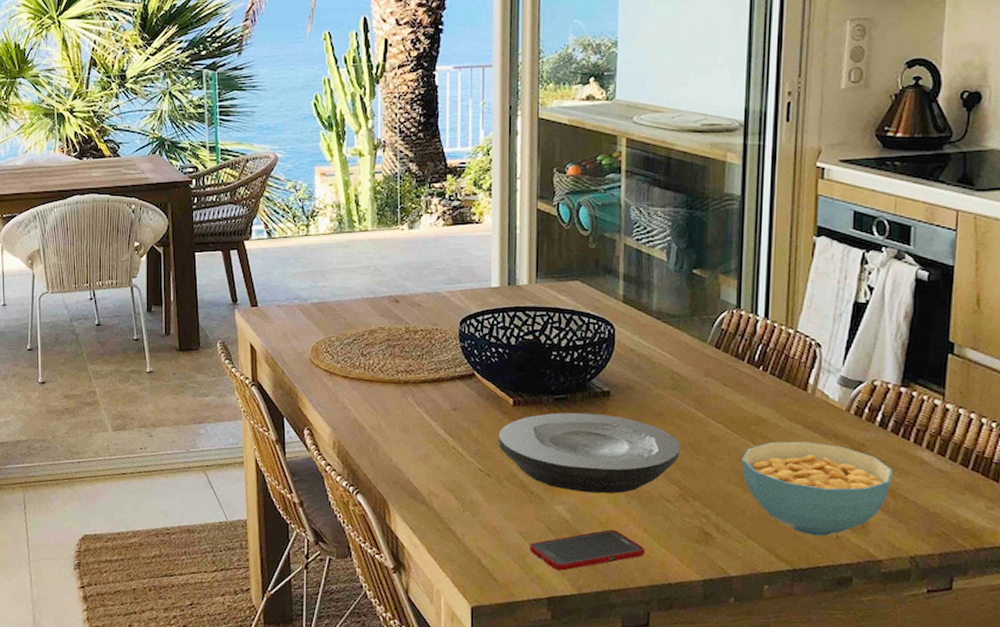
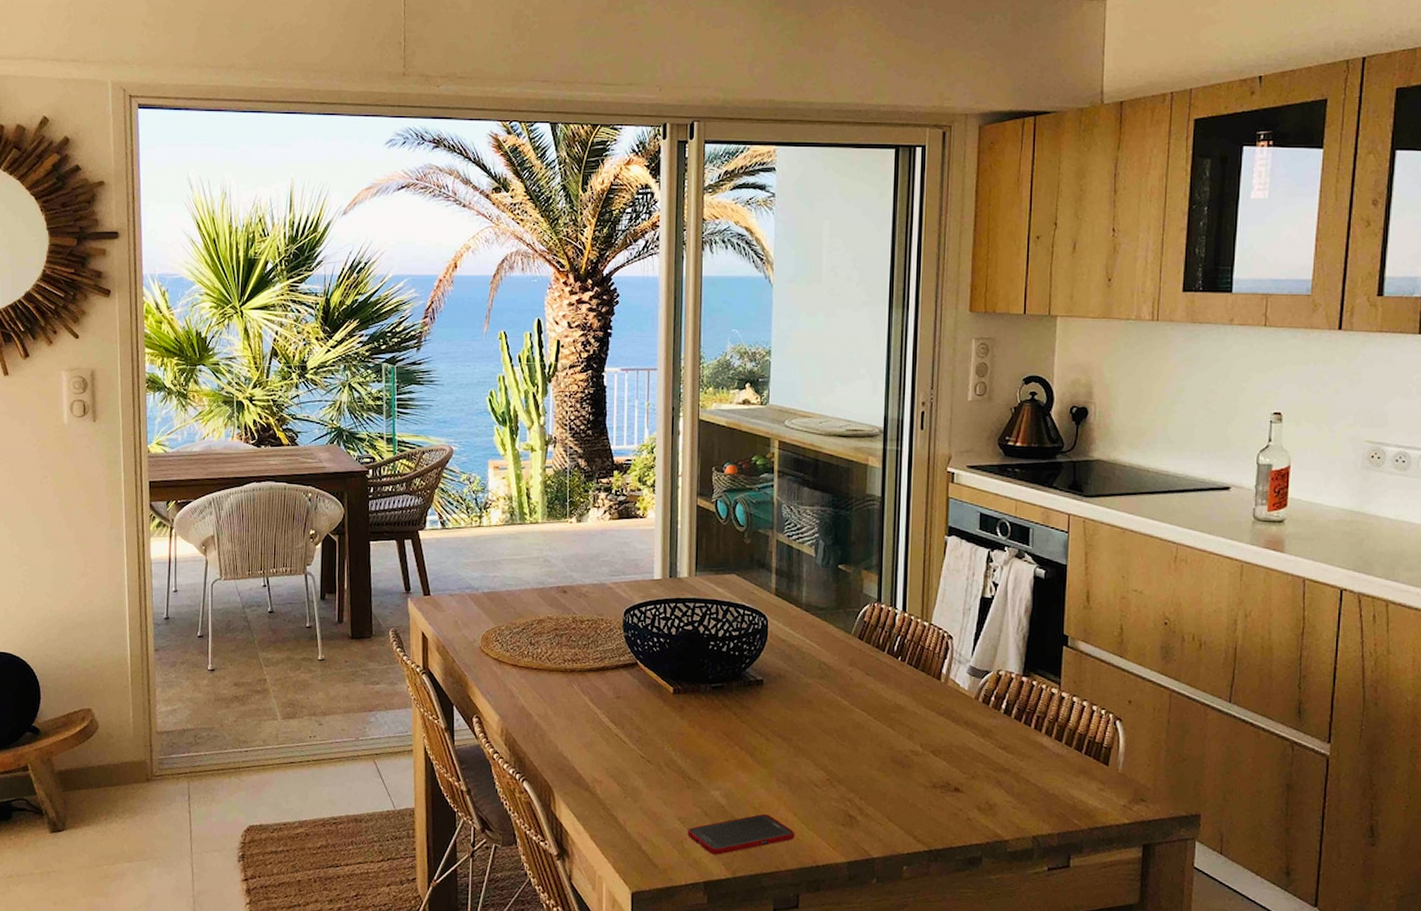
plate: present [498,412,680,494] -> none [659,700,827,779]
cereal bowl: present [741,441,894,536] -> none [882,727,1017,818]

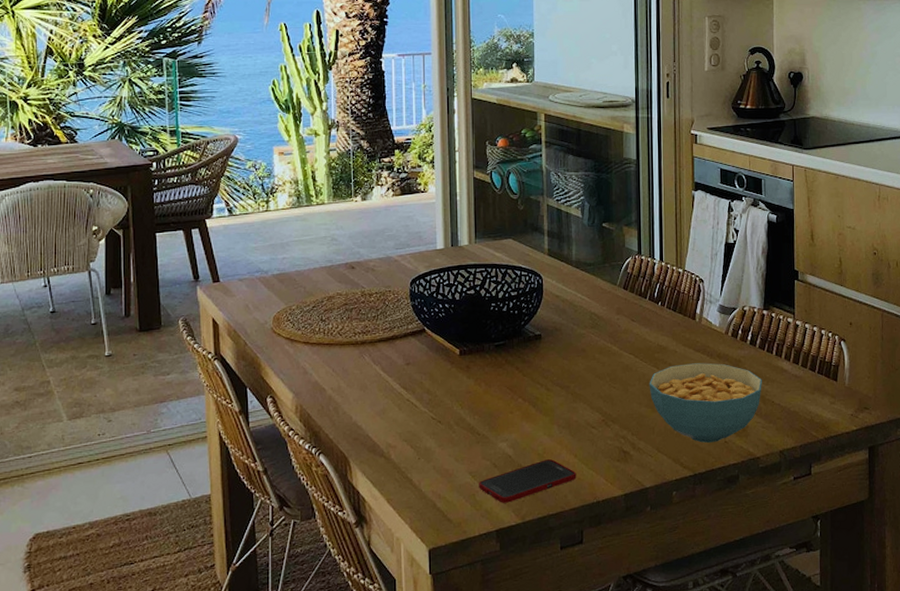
cereal bowl: none [882,727,1017,818] -> present [649,363,763,443]

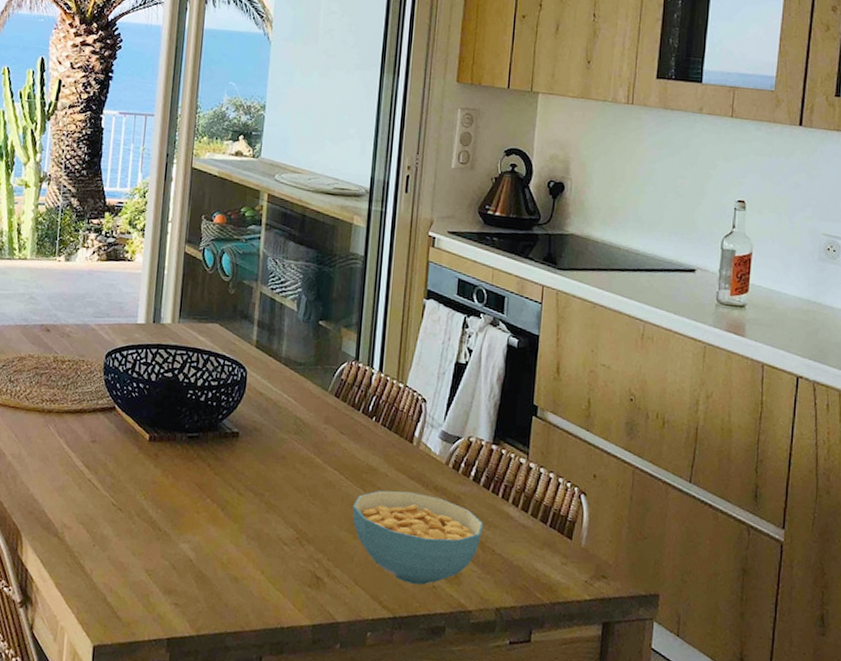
cell phone: present [479,459,577,503] -> none [154,570,262,611]

